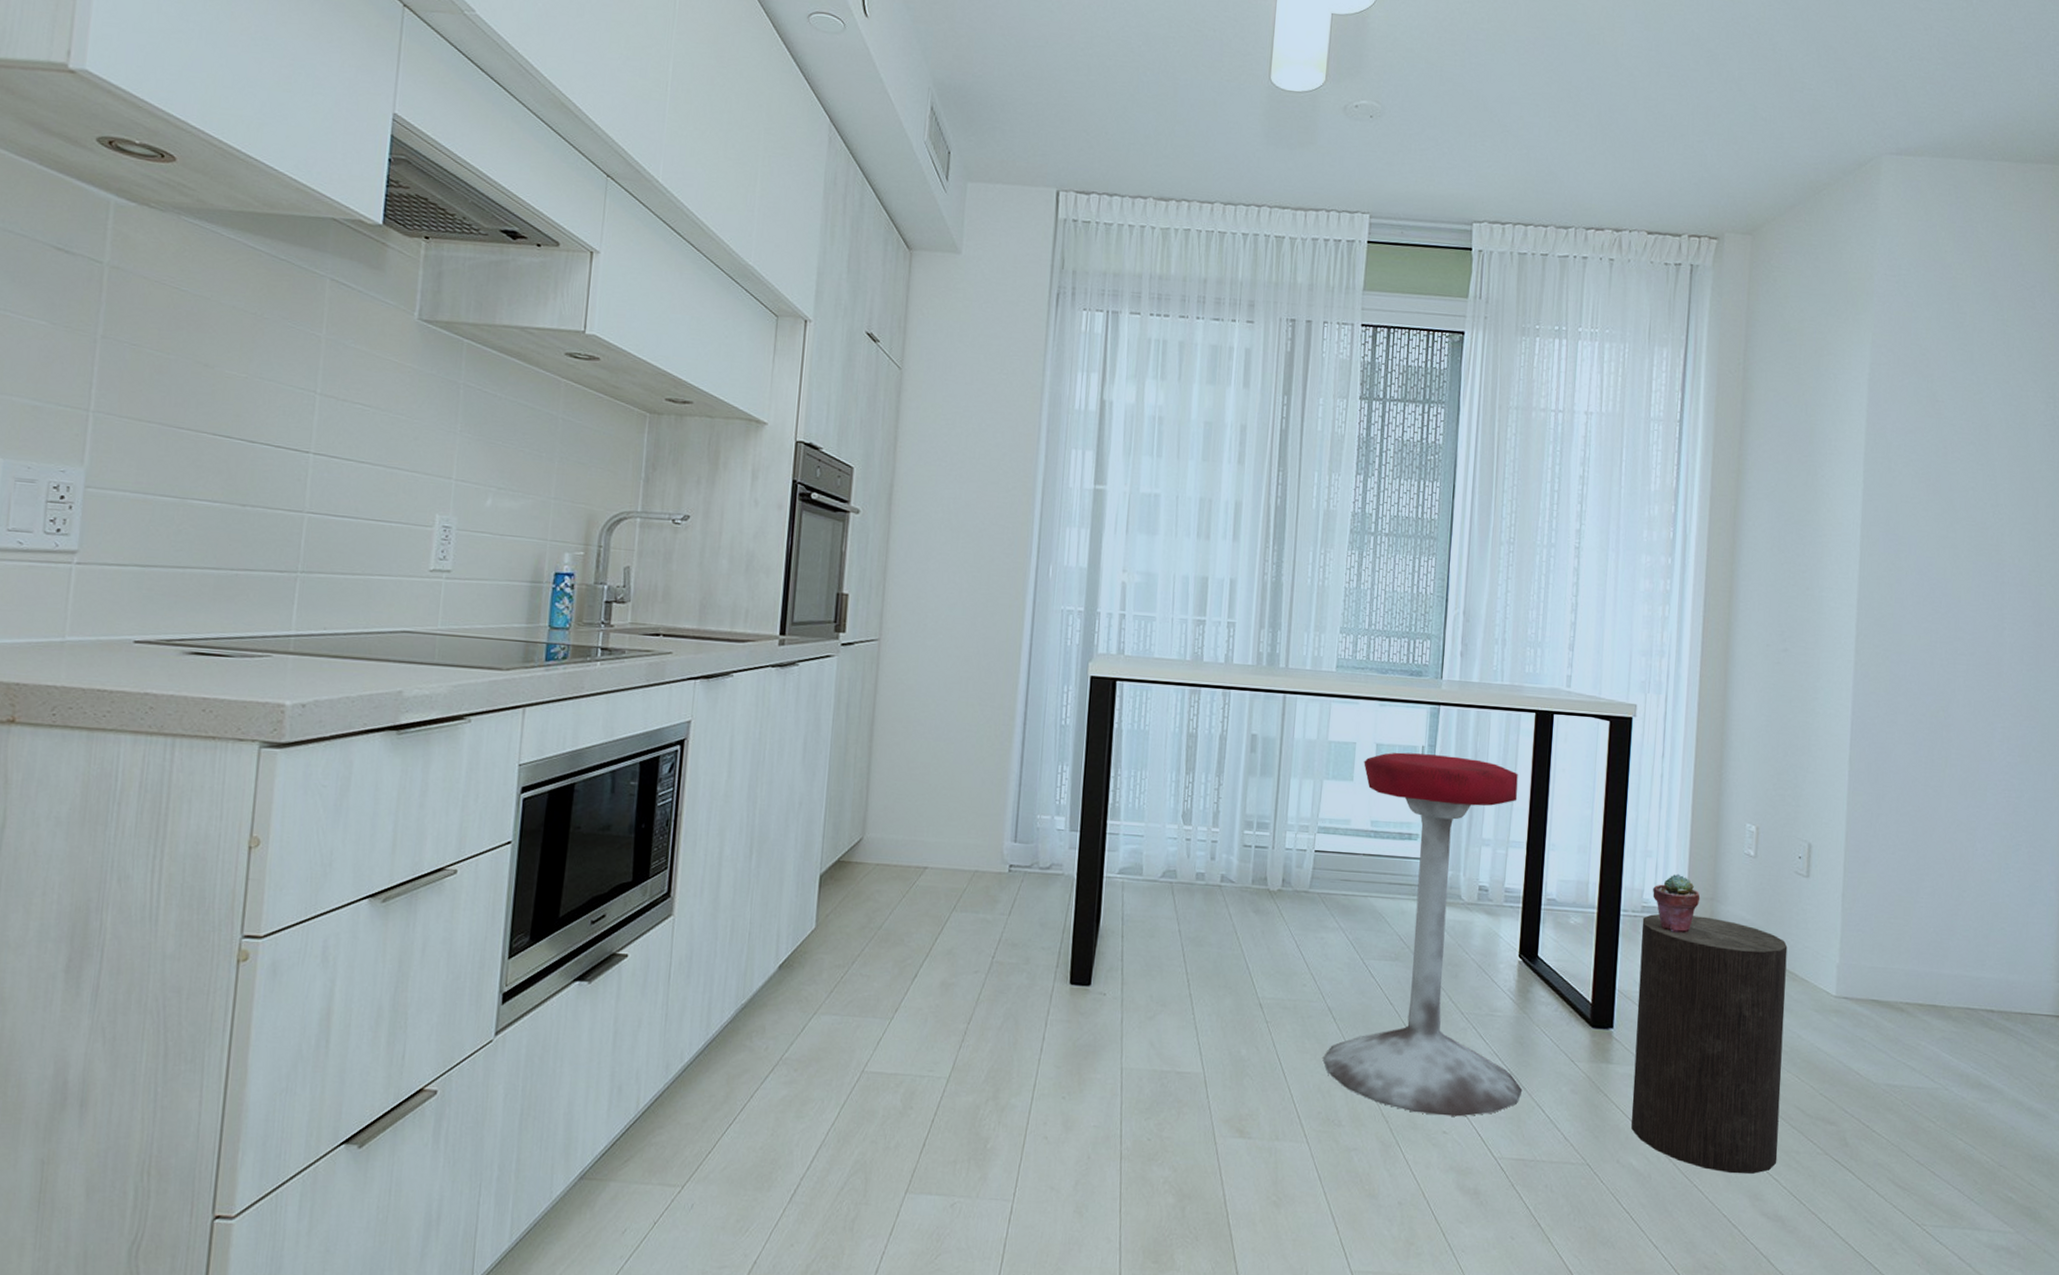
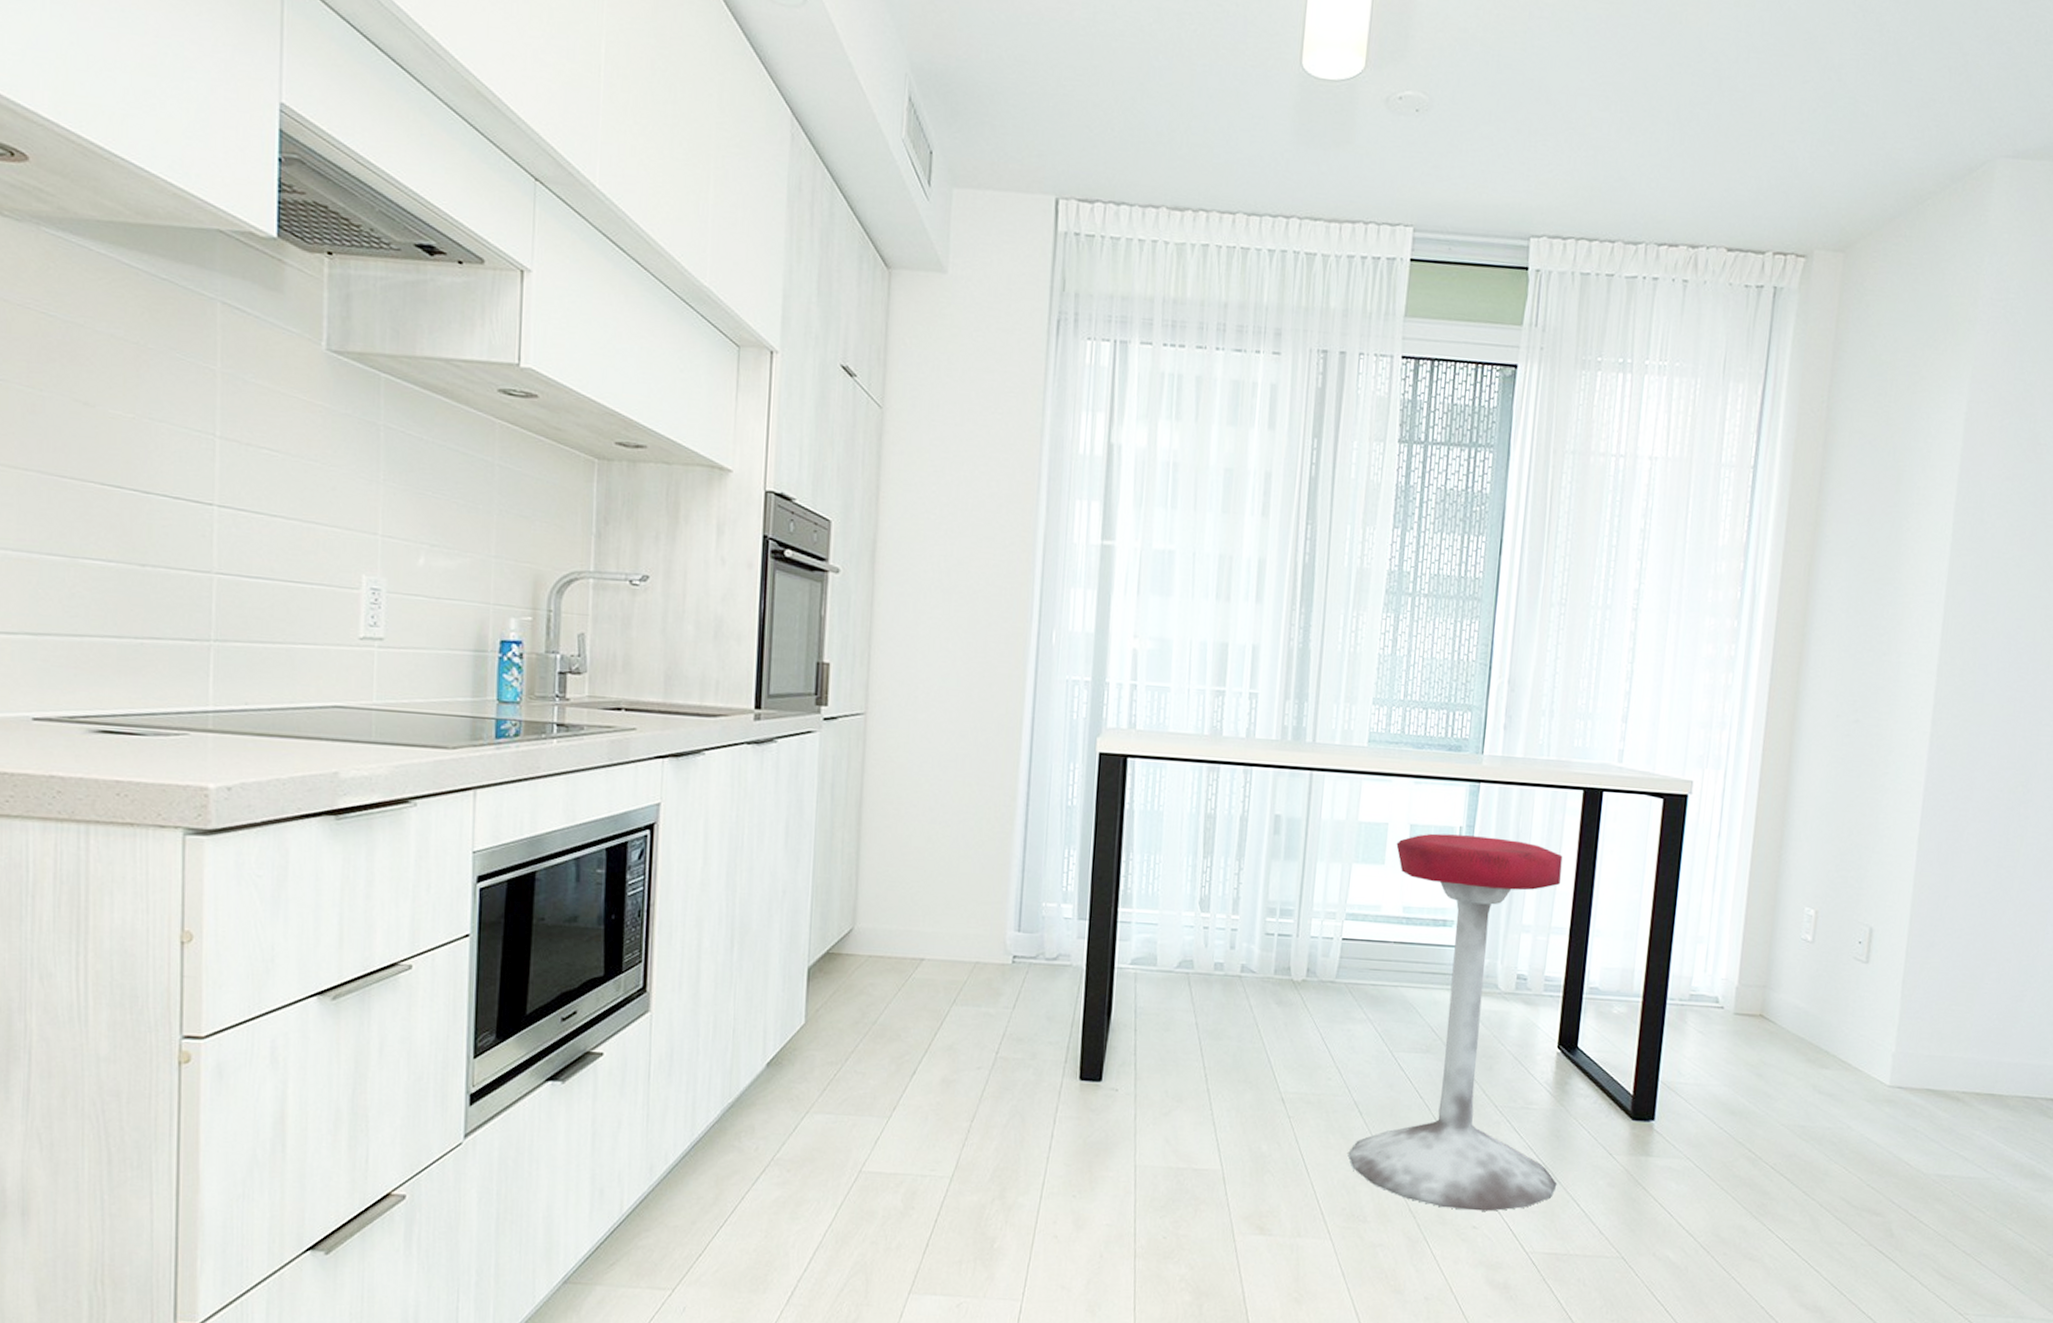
stool: present [1631,914,1788,1174] -> none [1669,1003,1842,1266]
potted succulent: present [1653,874,1701,933] -> none [1702,960,1752,1022]

